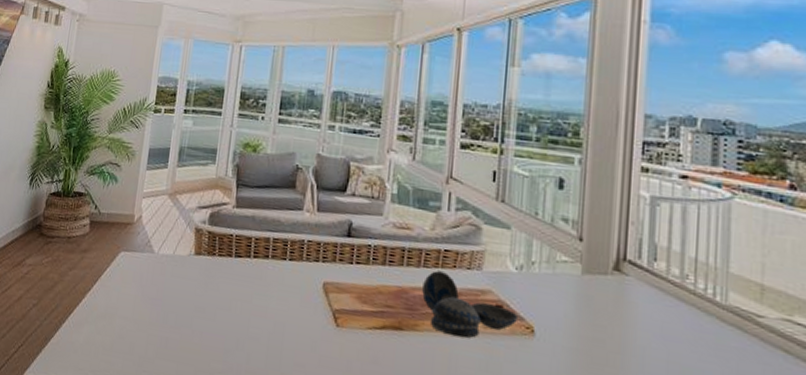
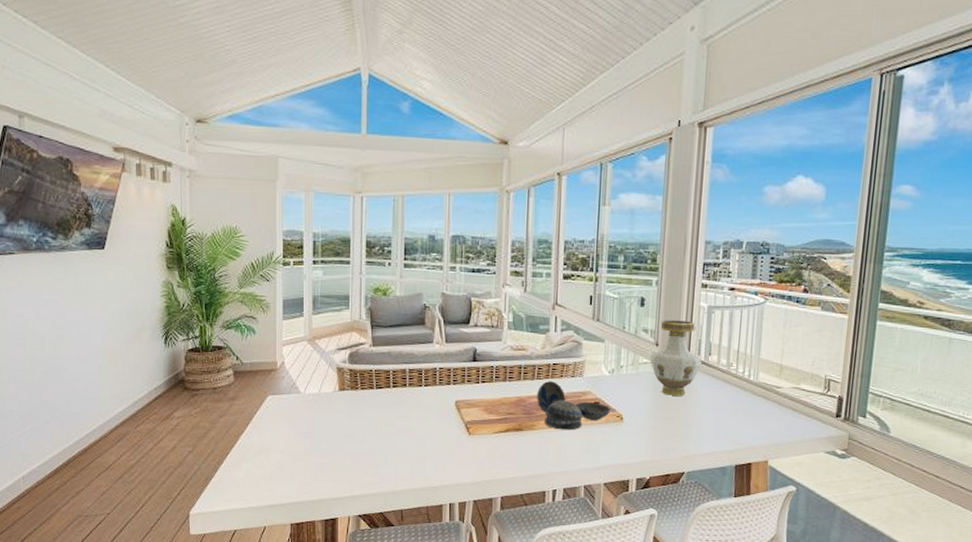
vase: none [571,208,645,311] -> present [650,320,702,396]

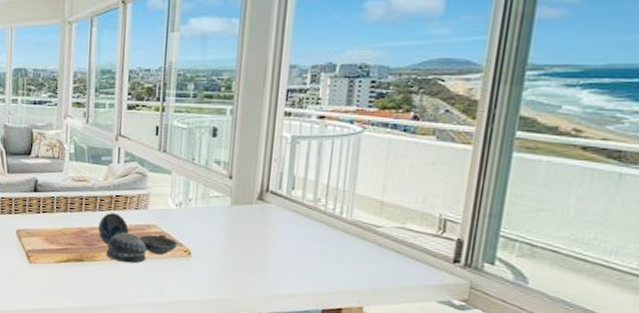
vase: present [650,320,702,396] -> none [222,151,284,232]

